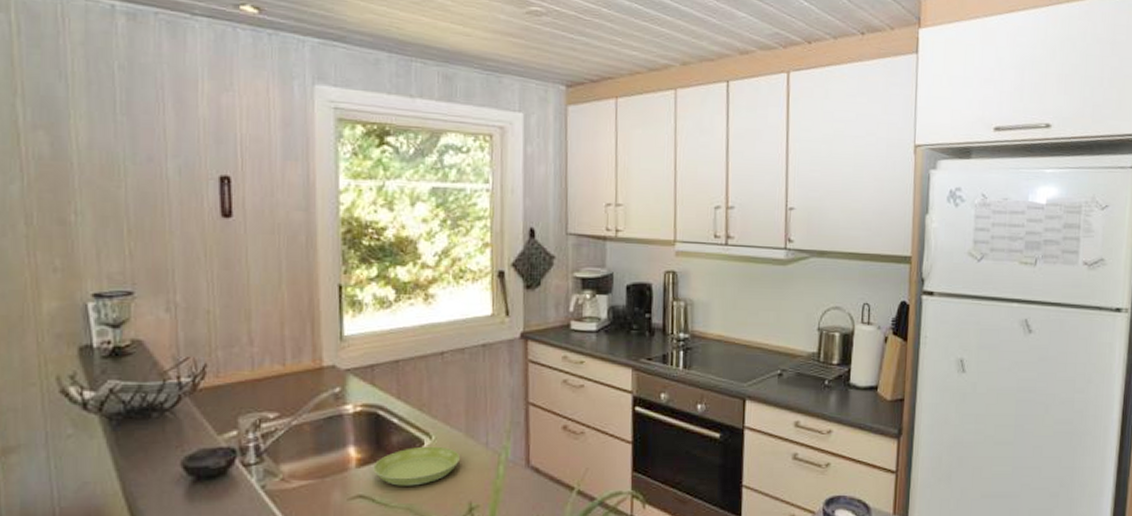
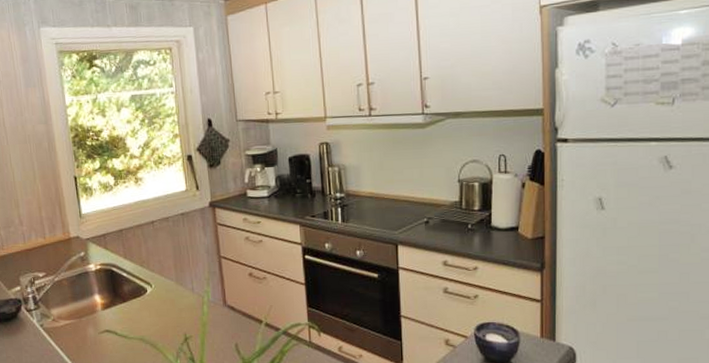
saucer: present [373,446,460,486] -> none [113,292,174,323]

